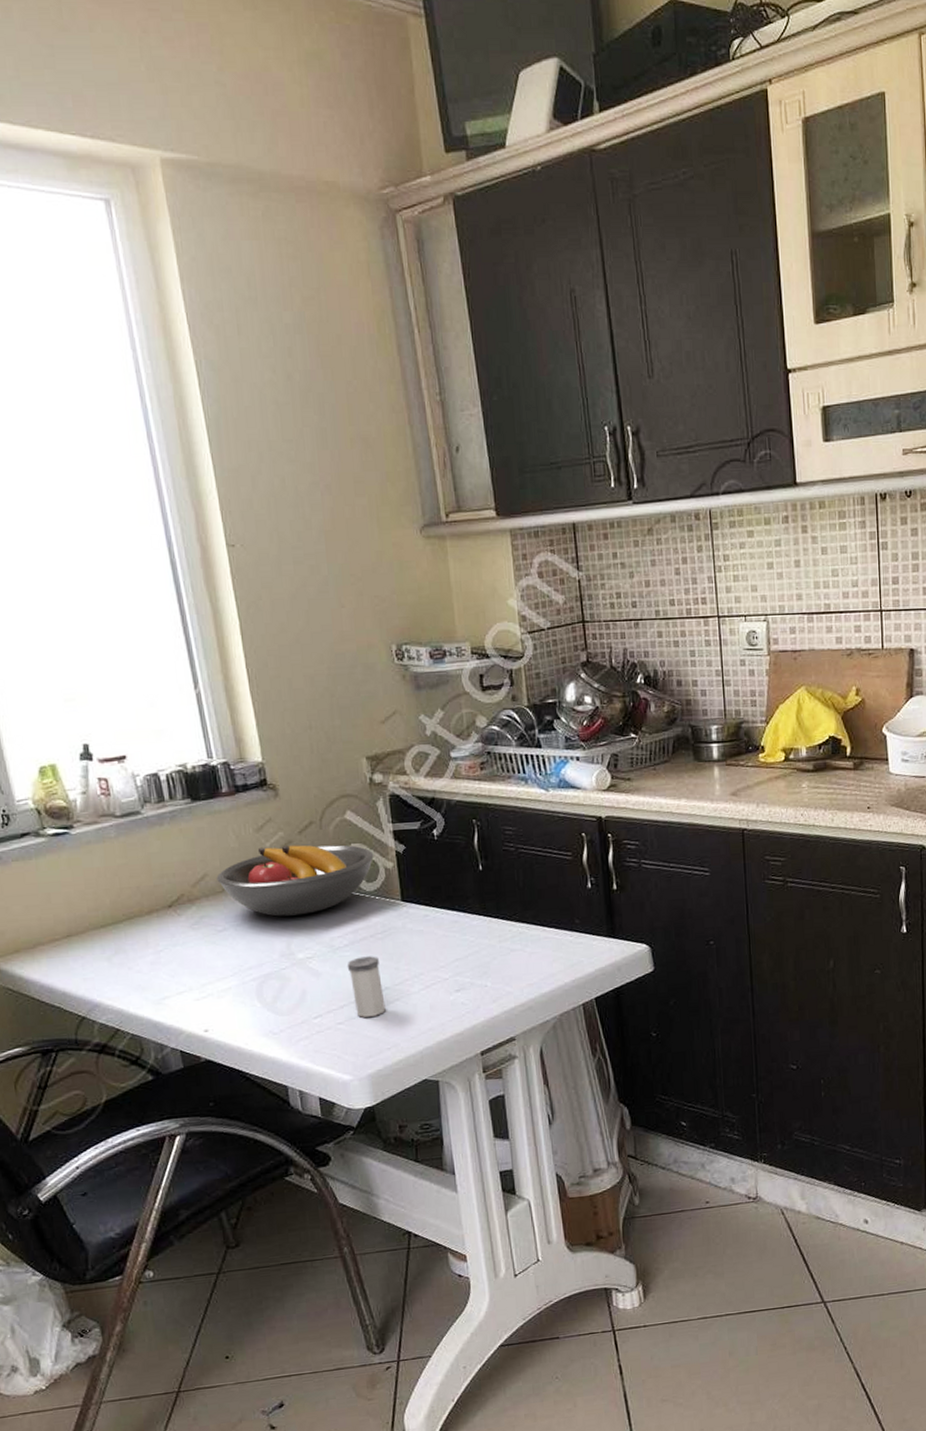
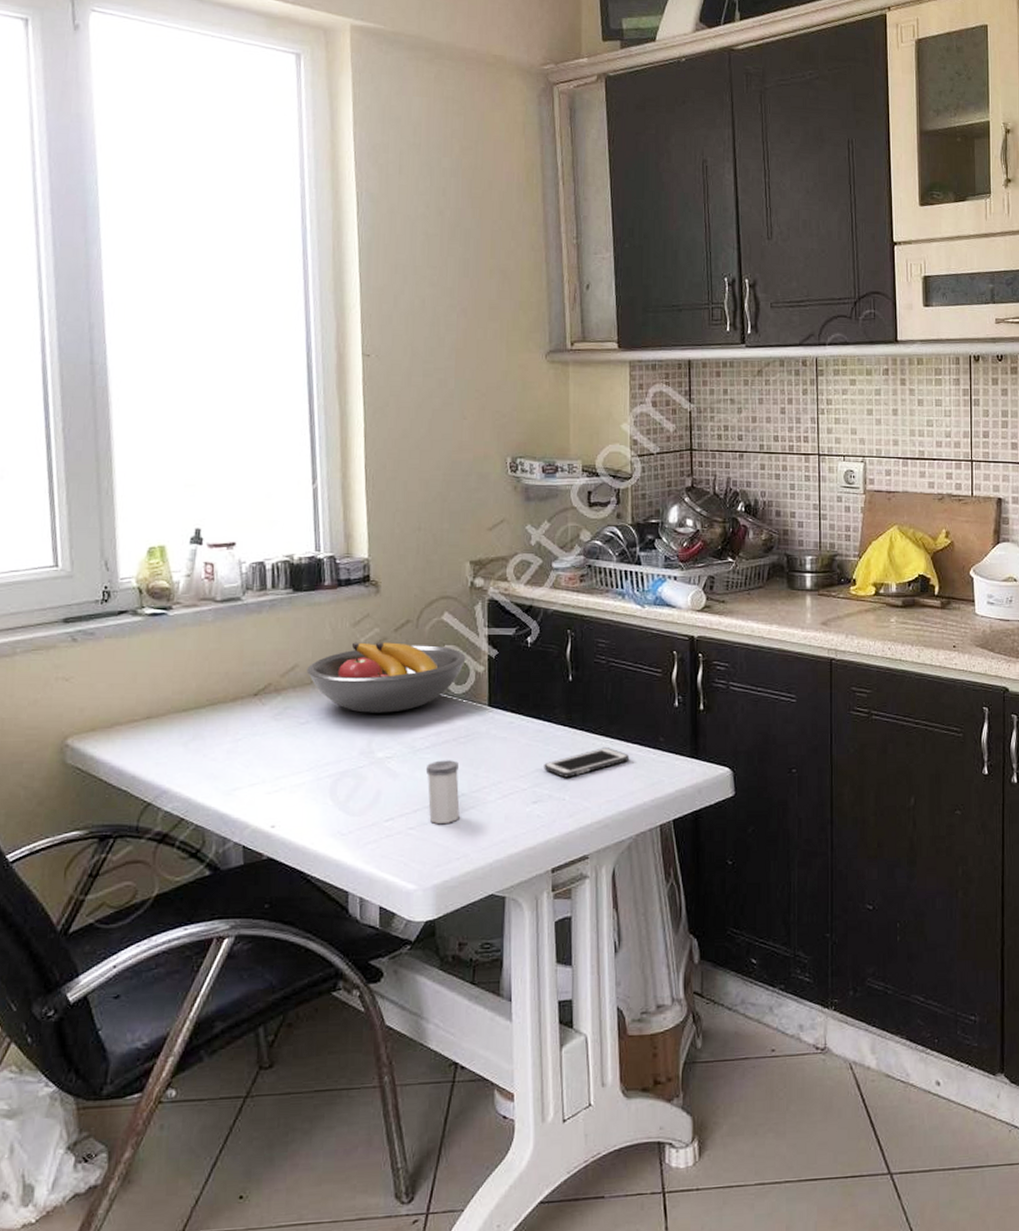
cell phone: none [463,933,548,965] -> present [544,748,630,778]

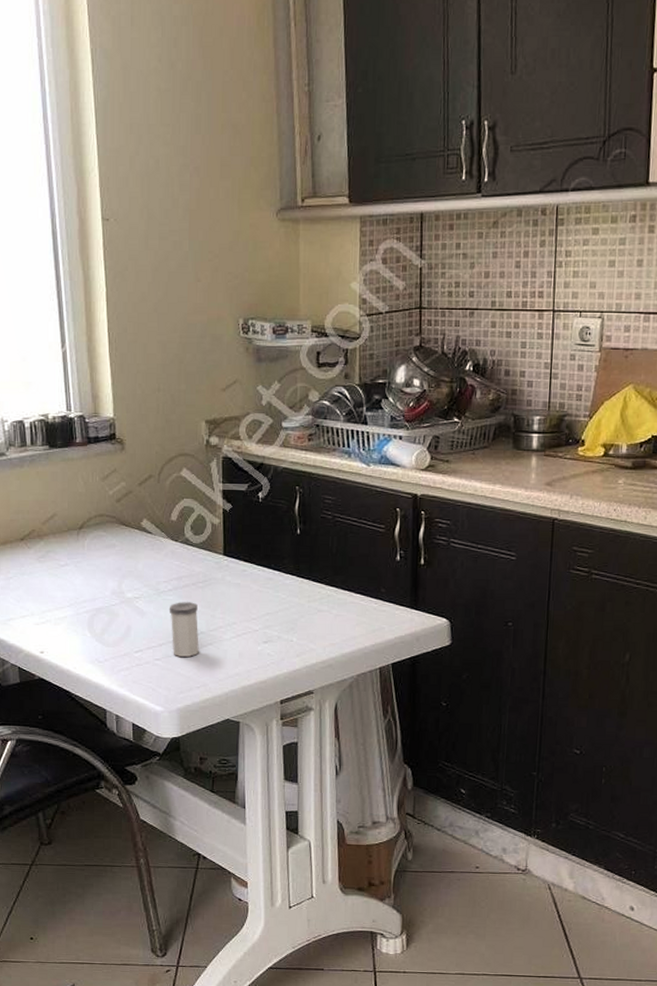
fruit bowl: present [306,642,466,713] -> none [64,495,203,559]
cell phone: present [544,748,630,778] -> none [274,596,353,622]

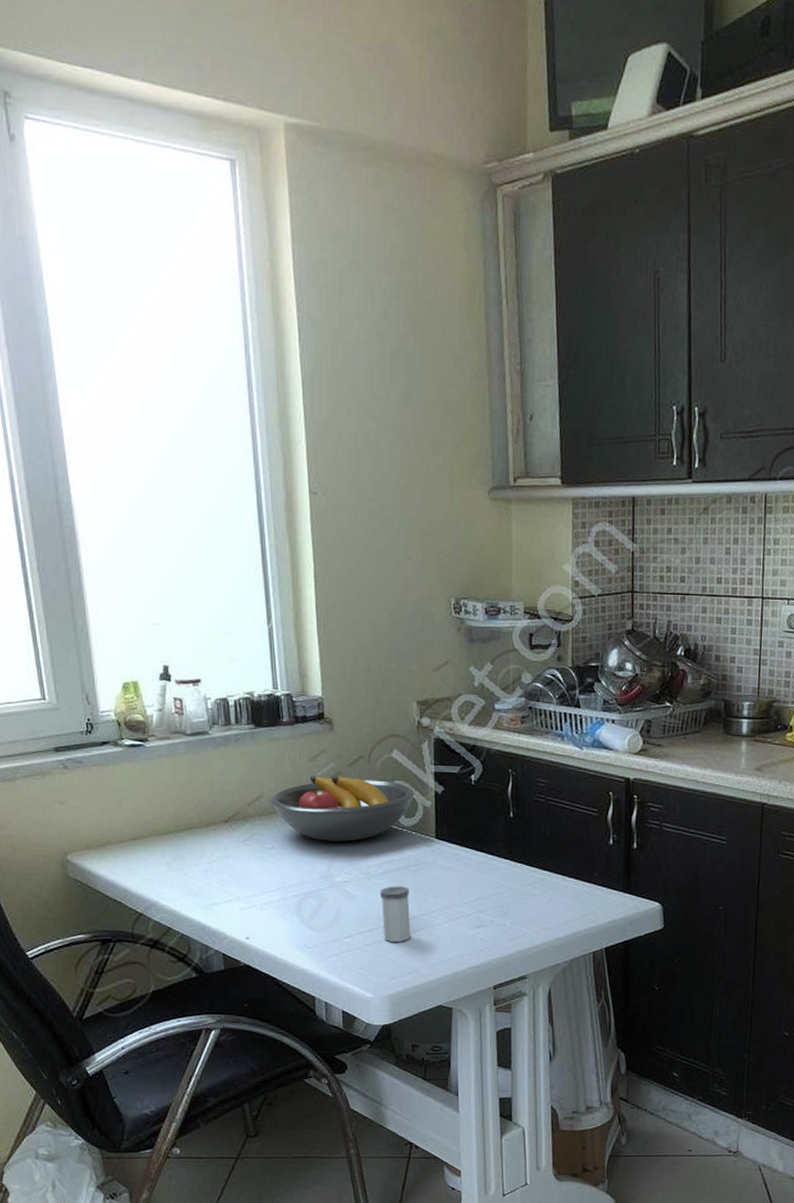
fruit bowl: none [64,495,203,559] -> present [270,776,415,842]

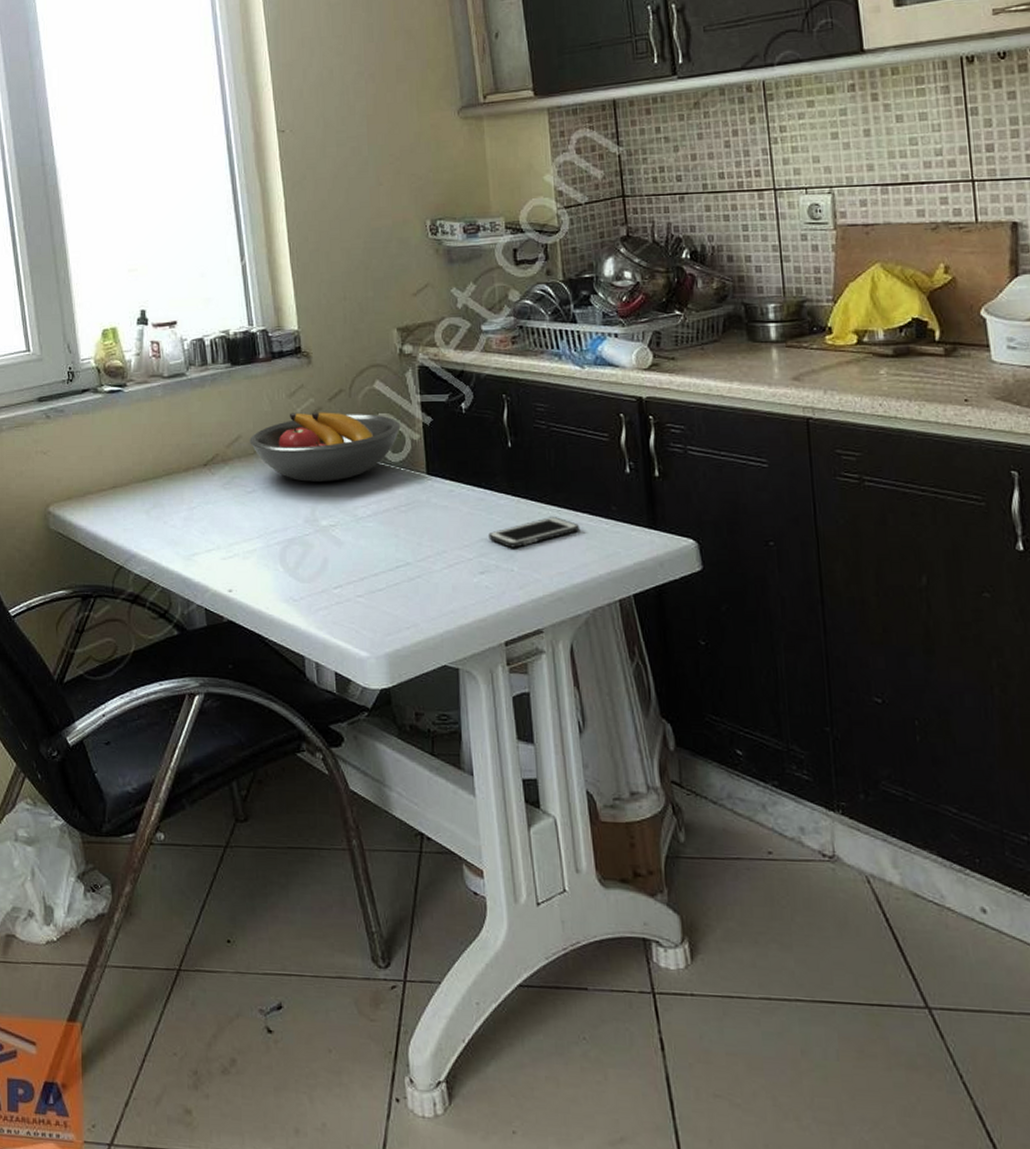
salt shaker: present [379,886,411,942] -> none [369,529,406,592]
cell phone: none [486,880,566,906] -> present [488,517,580,548]

